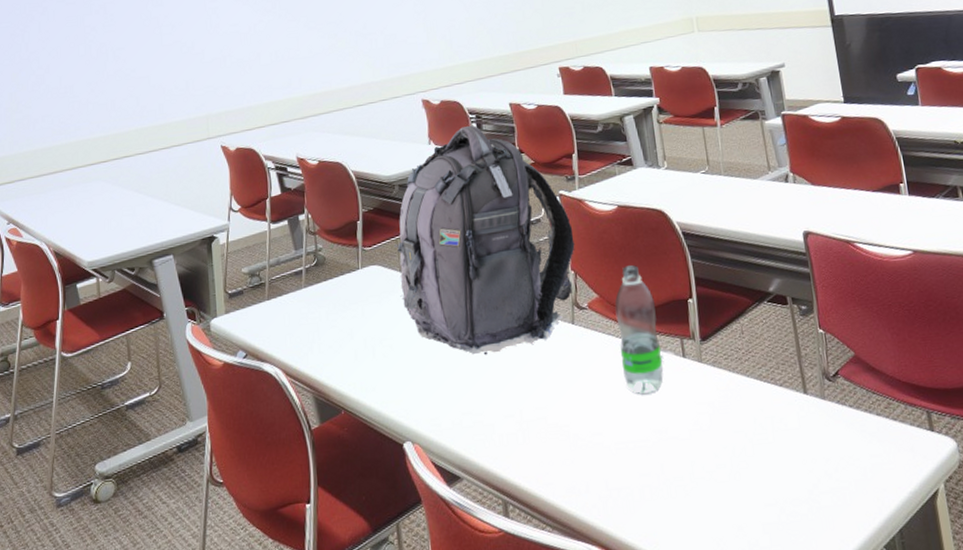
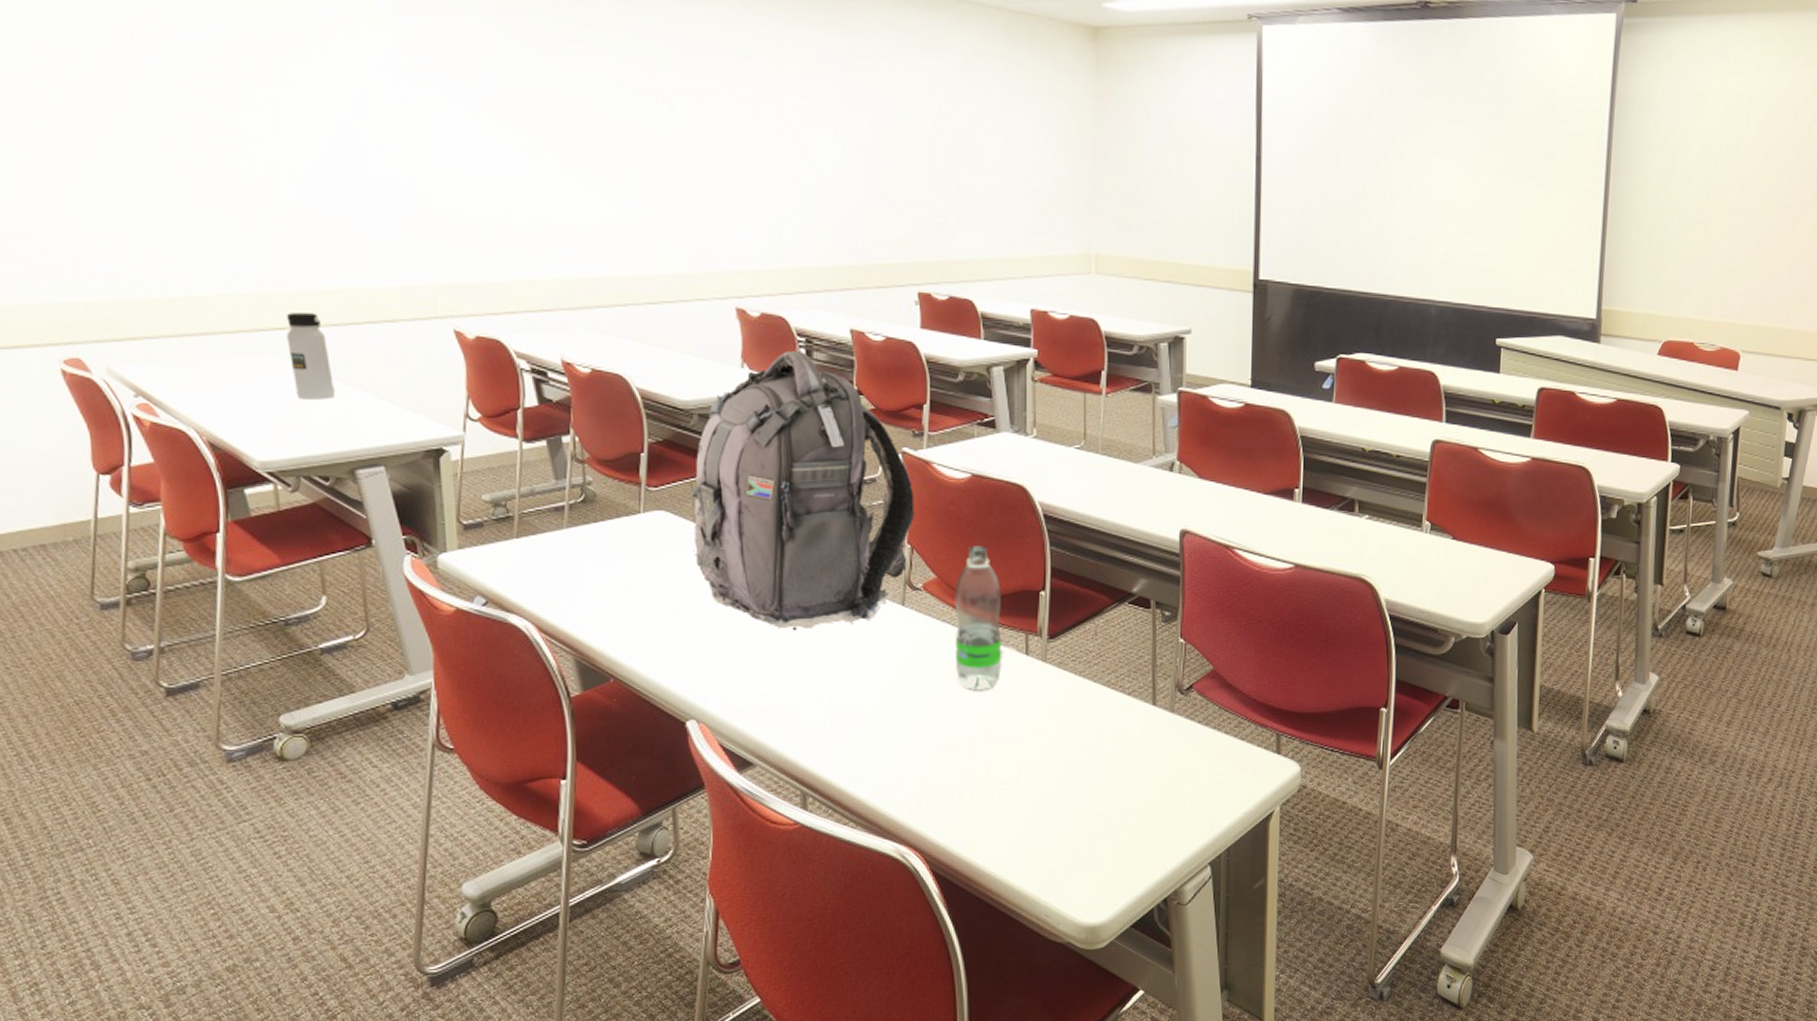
water bottle: none [108,147,139,212] -> present [286,313,335,400]

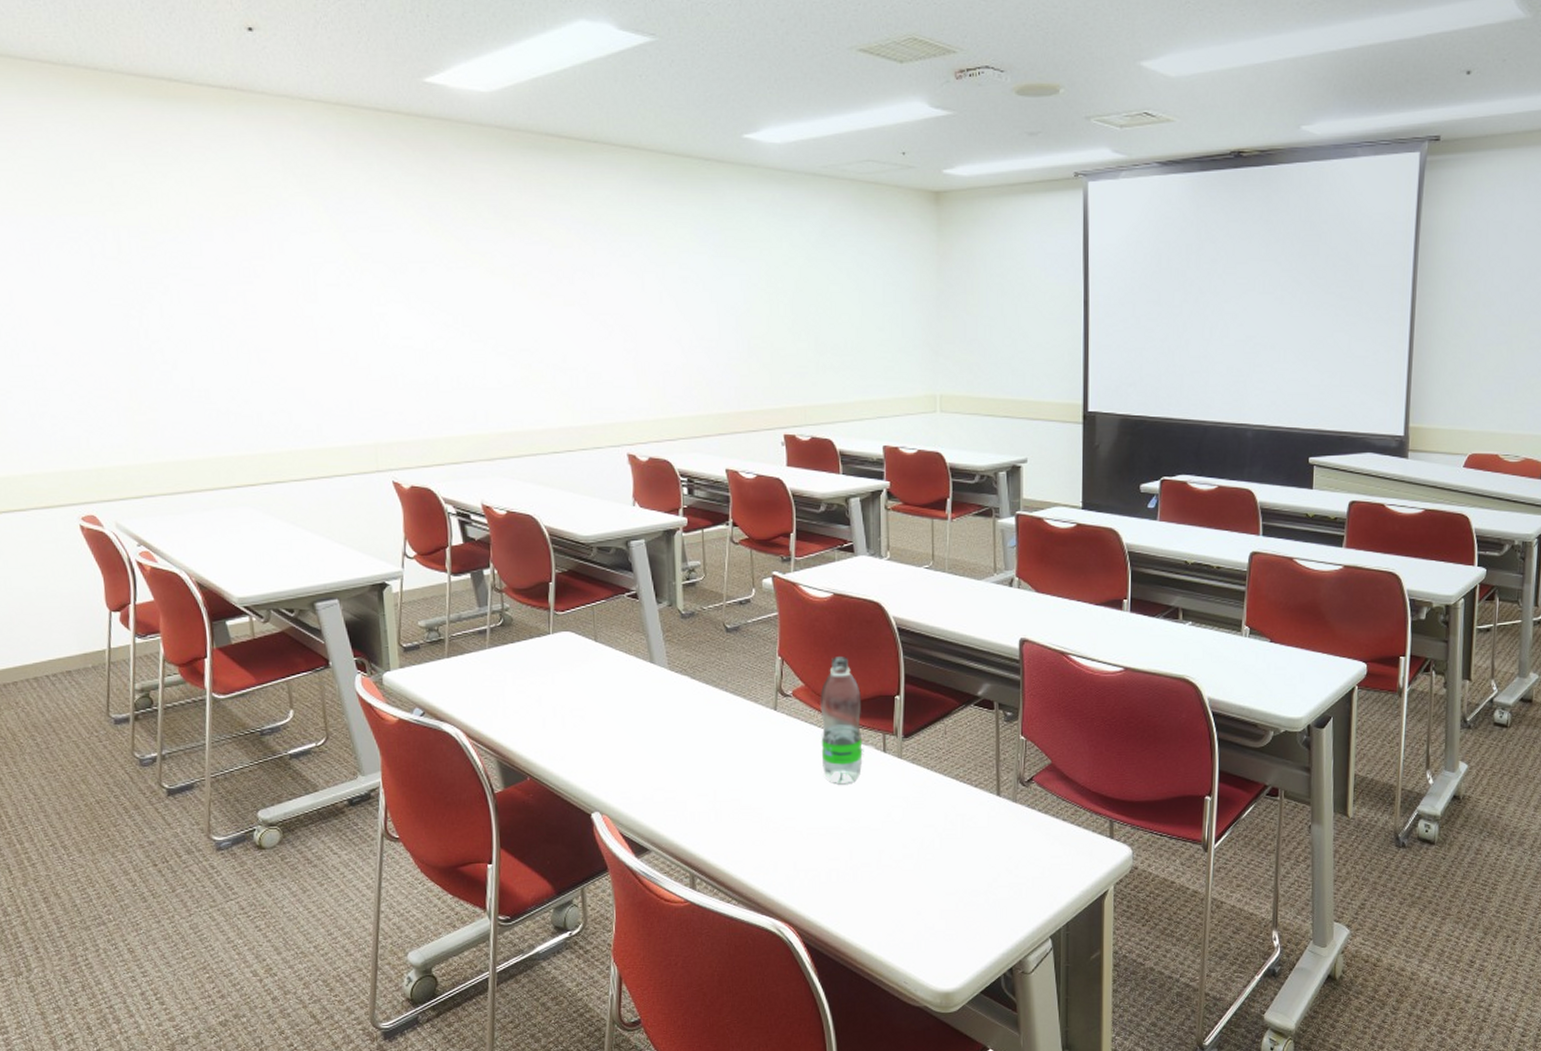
water bottle: present [286,313,335,400] -> none [257,471,297,544]
backpack: present [692,350,915,631] -> none [593,489,784,734]

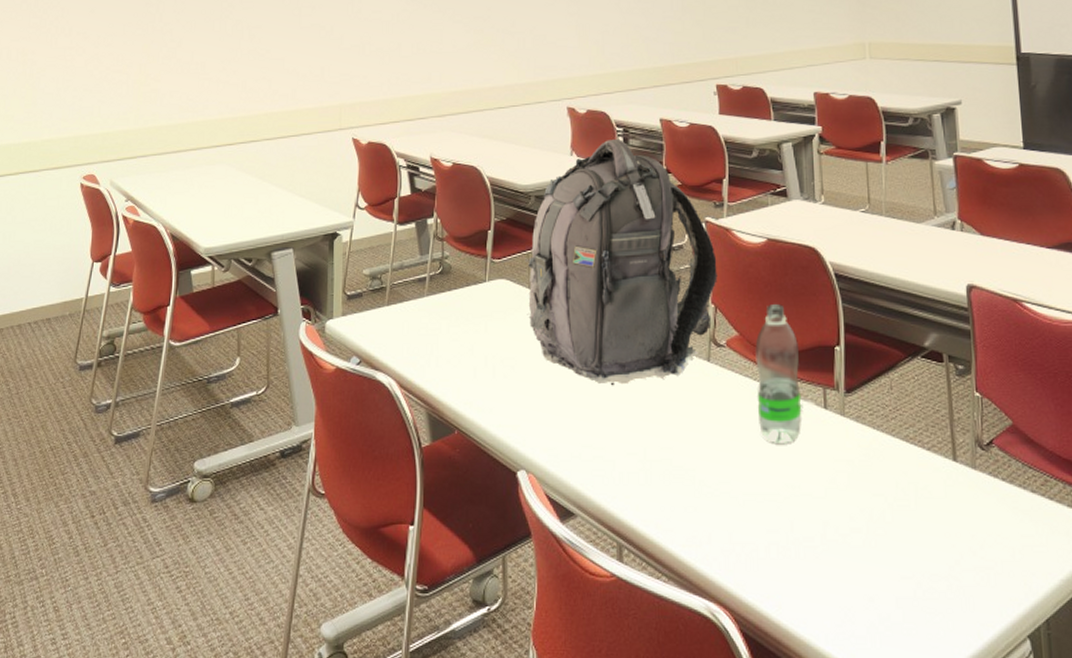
backpack: none [593,489,784,734] -> present [527,138,718,386]

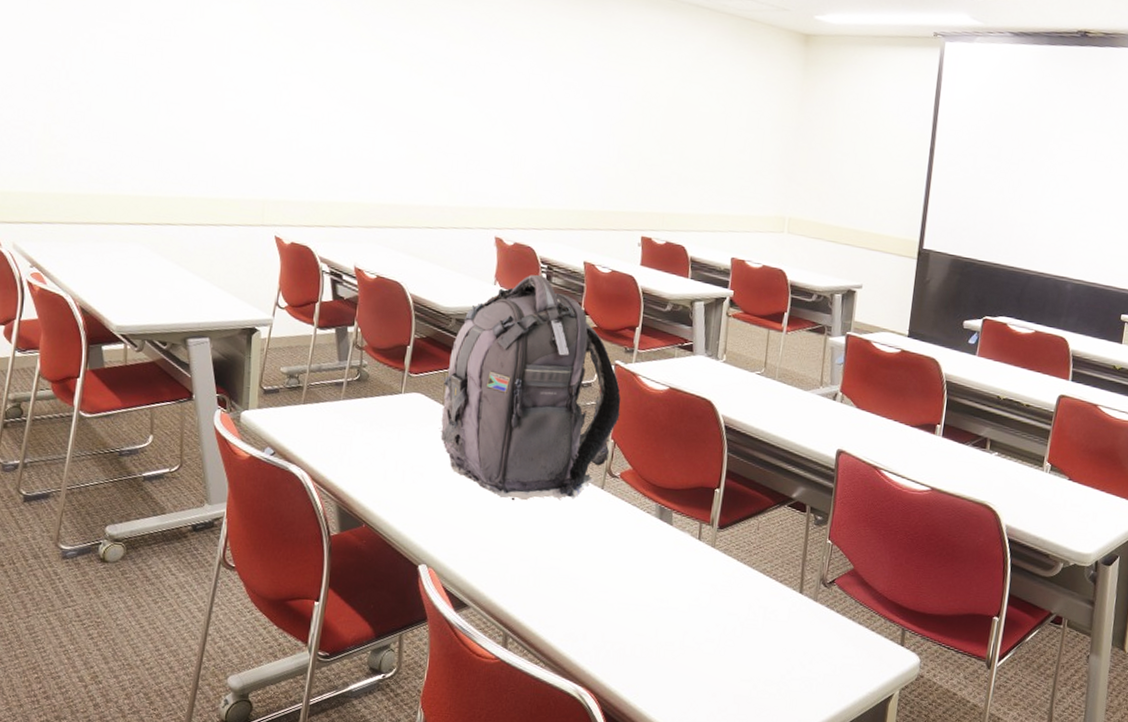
bottle: present [755,304,802,445] -> none [640,446,684,566]

